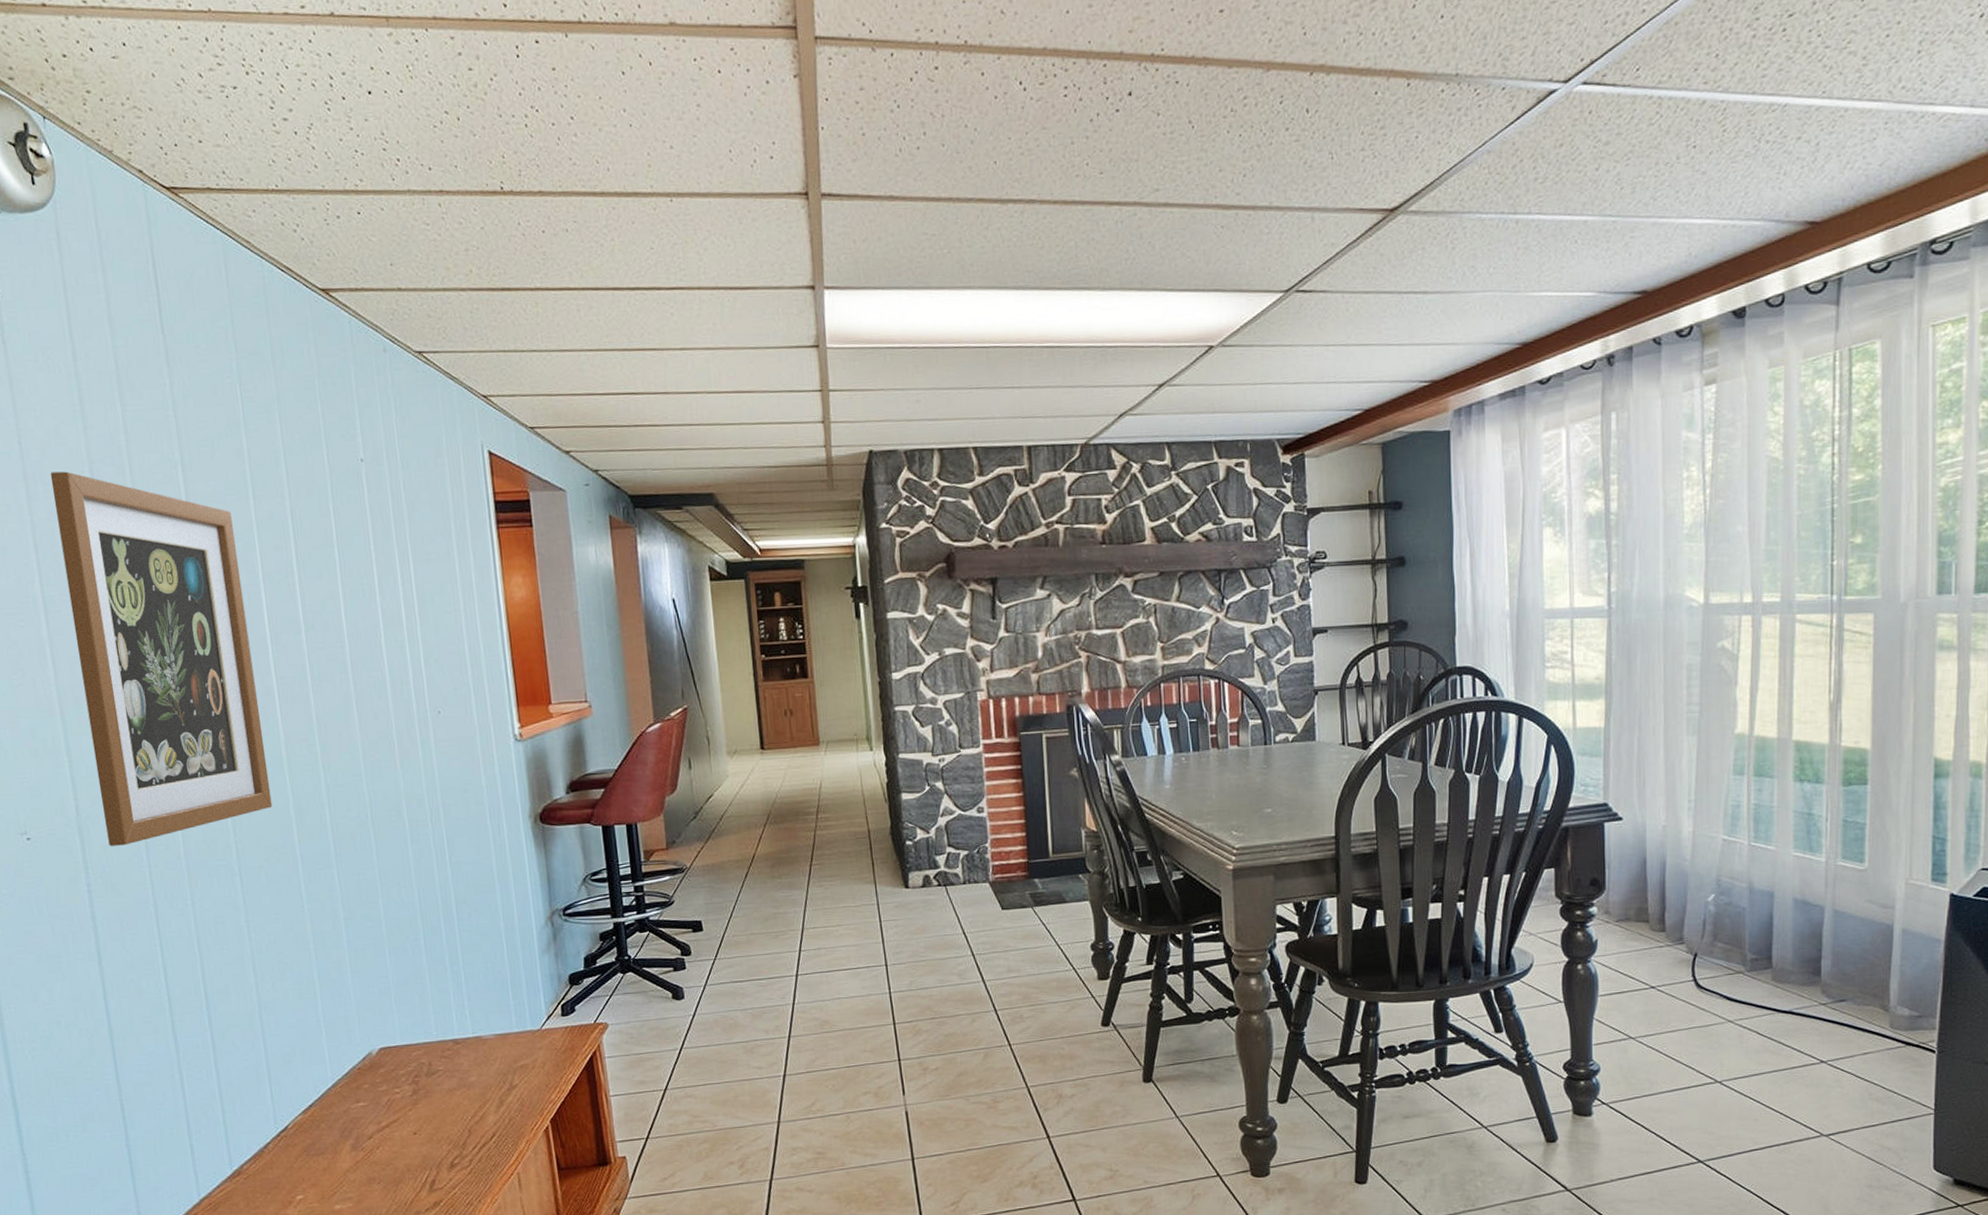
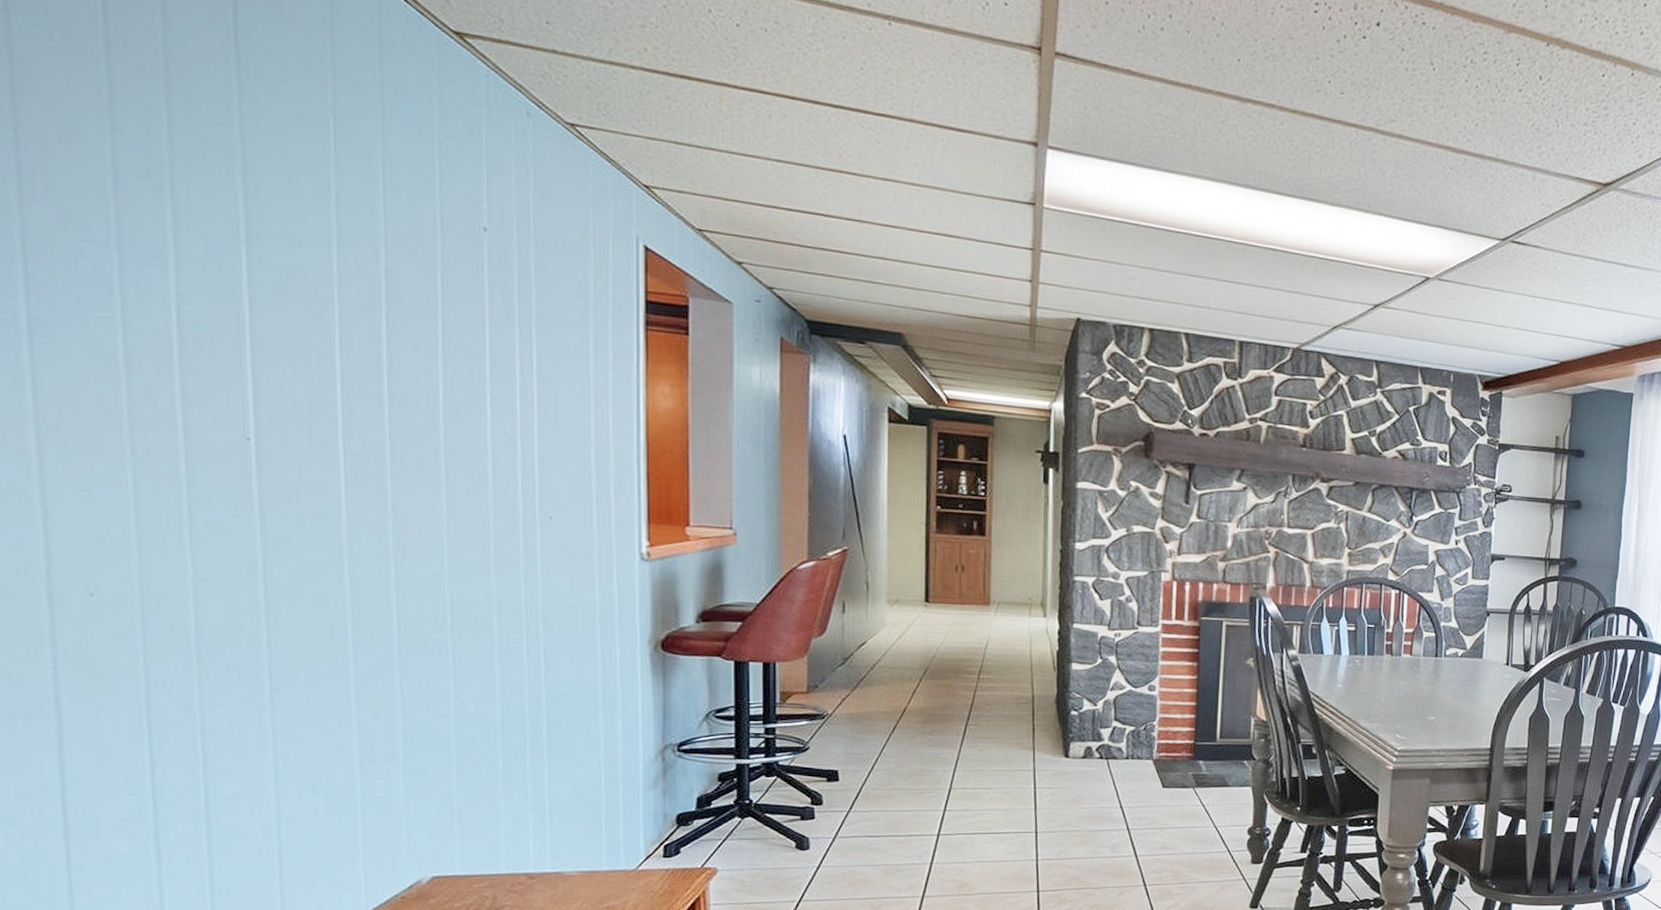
wall art: present [50,471,273,846] -> none [55,172,323,620]

